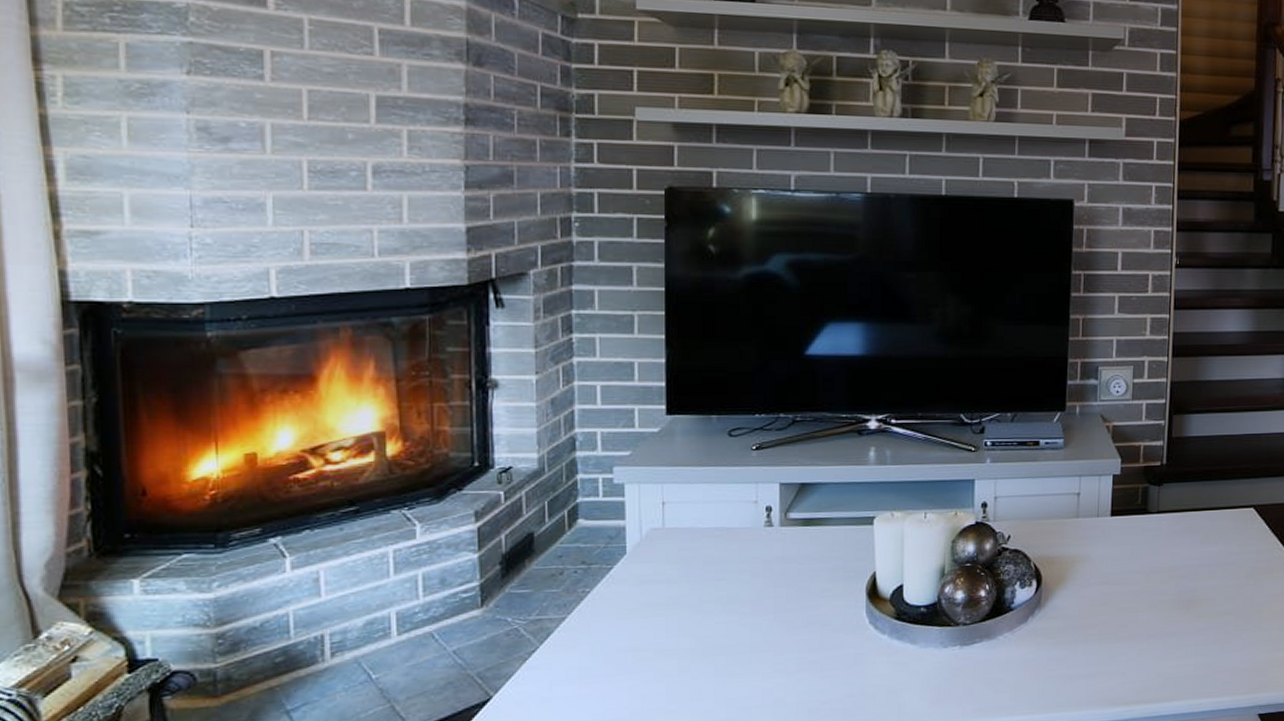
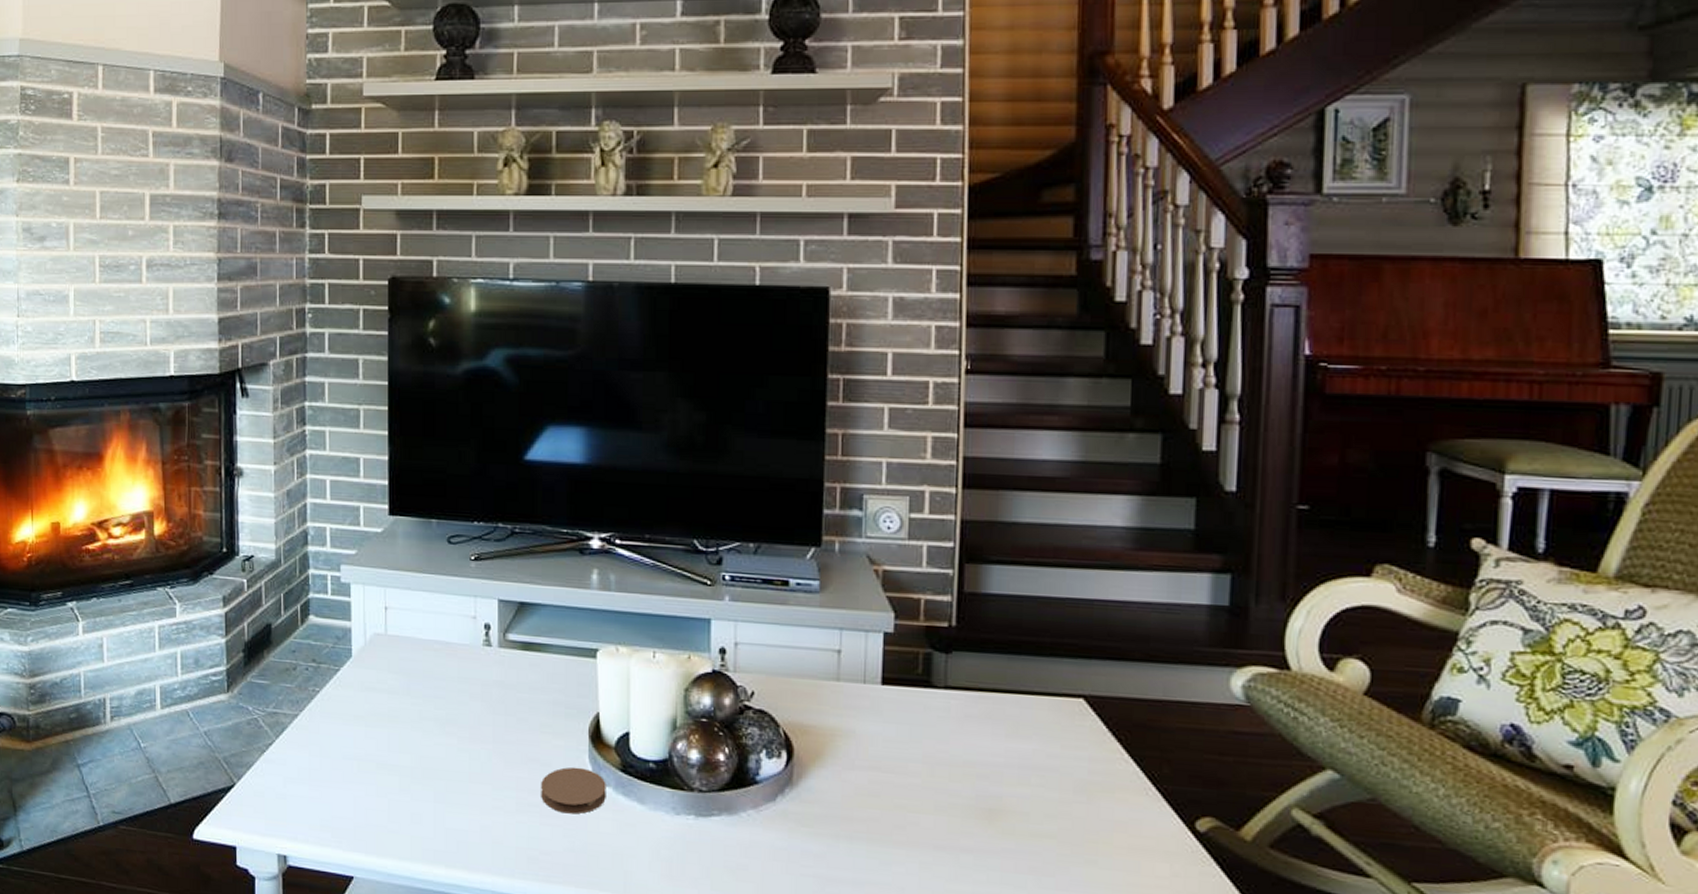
coaster: none [821,622,882,665] -> present [541,766,606,814]

